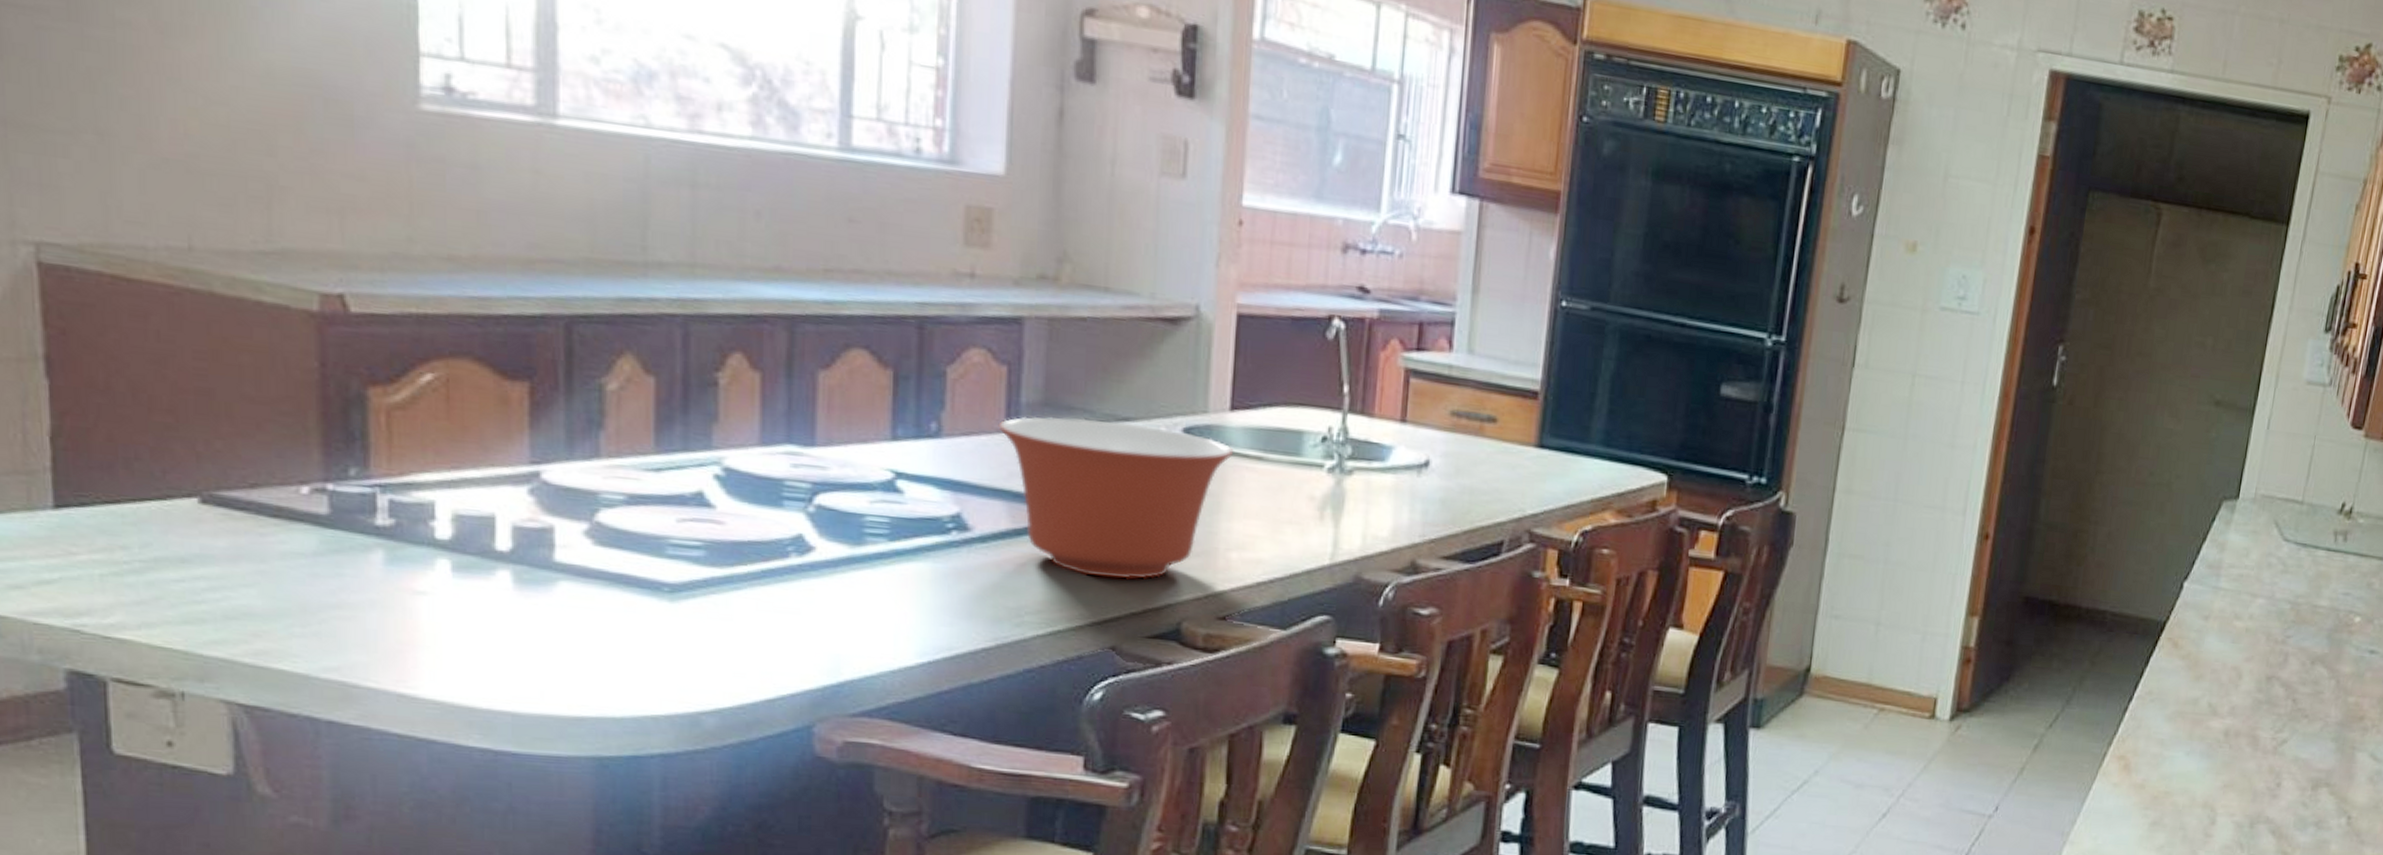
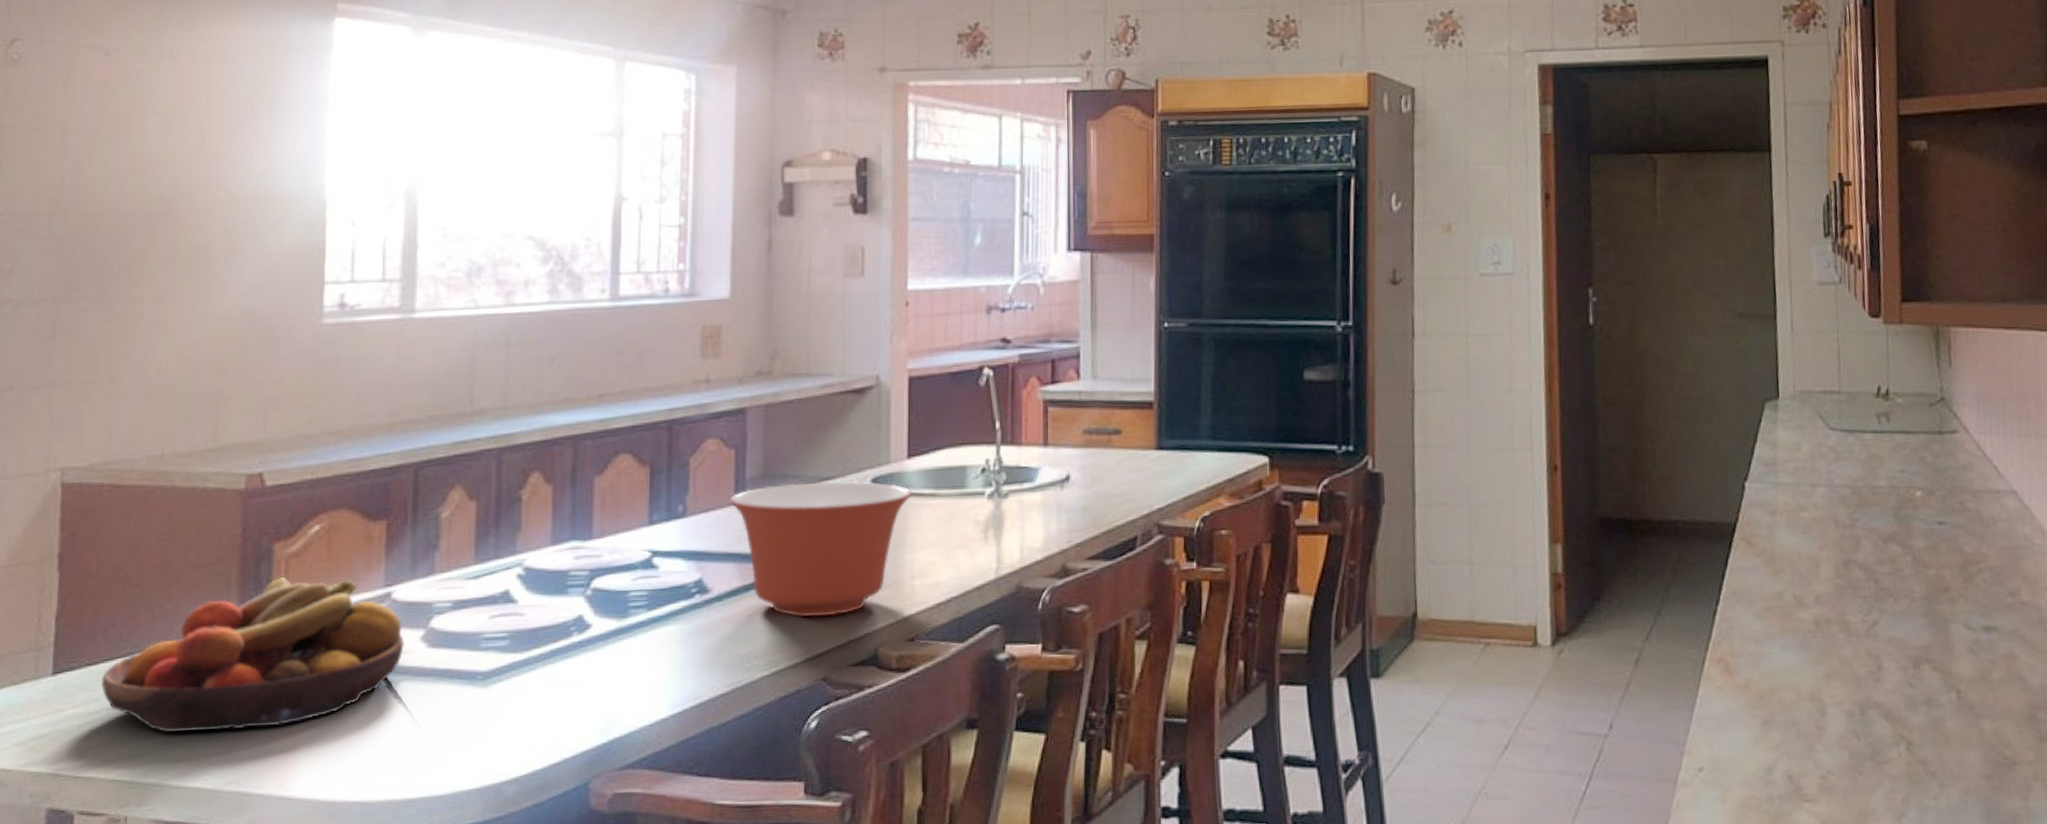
fruit bowl: none [127,430,561,611] -> present [100,576,404,732]

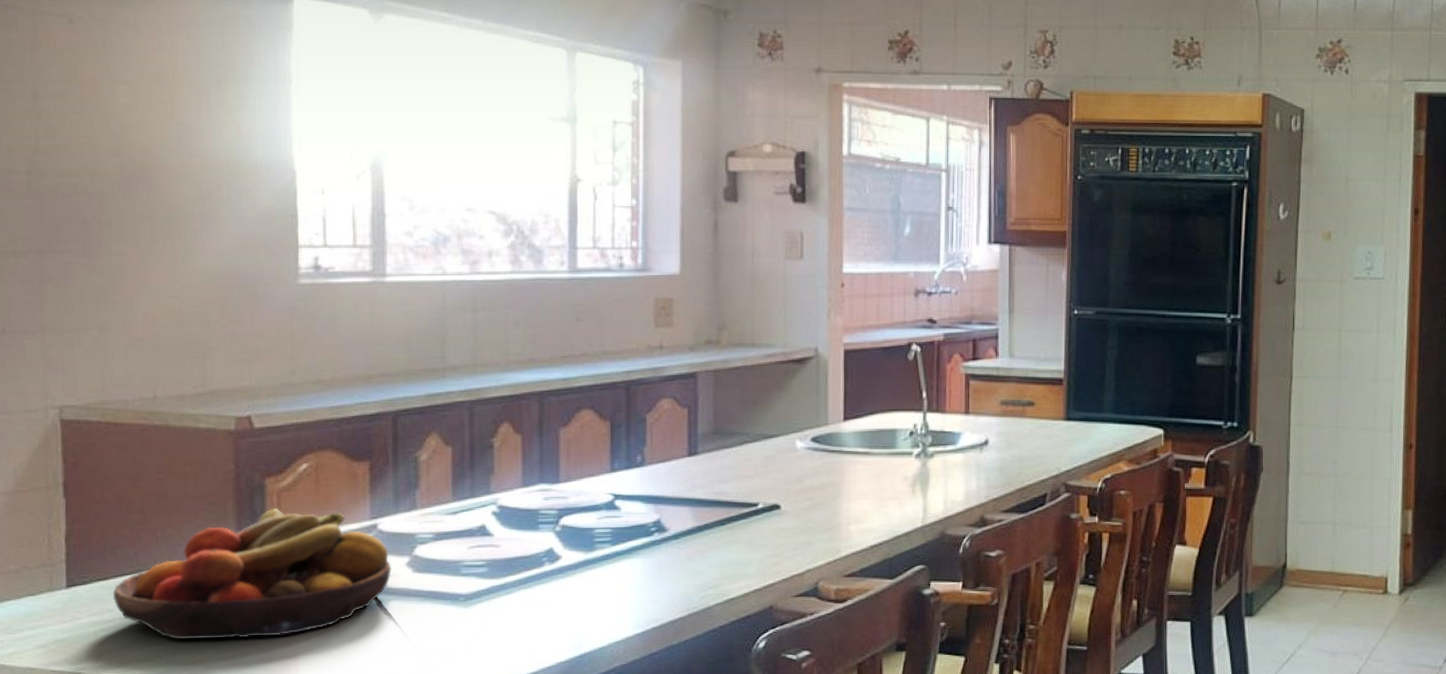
mixing bowl: present [729,481,913,618] -> none [683,439,848,555]

